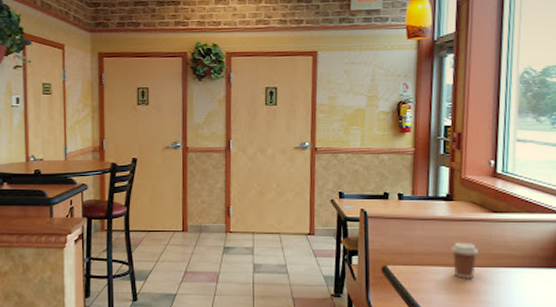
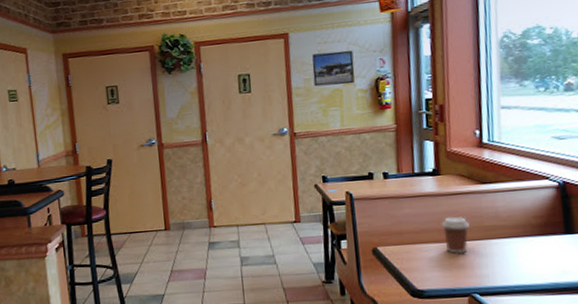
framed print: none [338,72,378,106] -> present [312,50,355,87]

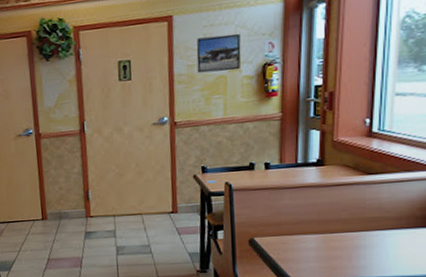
coffee cup: present [441,216,470,255] -> none [322,207,351,246]

